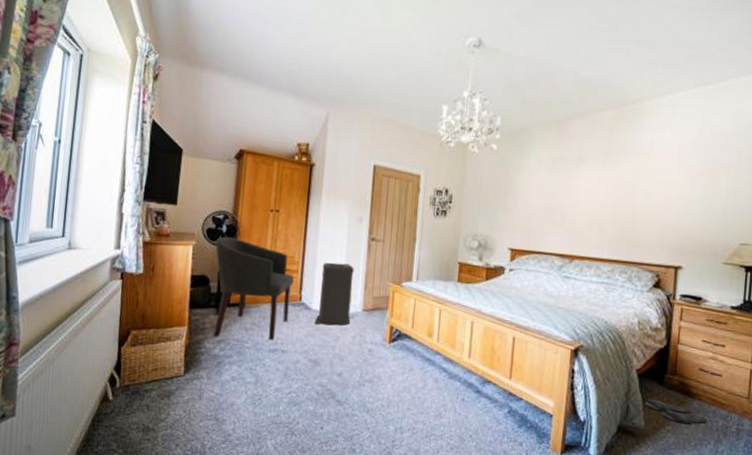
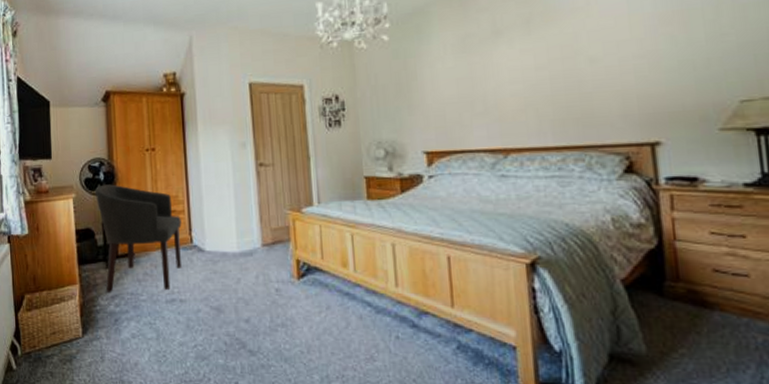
laundry basket: present [315,262,354,326] -> none [209,196,250,267]
slippers: present [645,398,707,424] -> none [641,315,739,343]

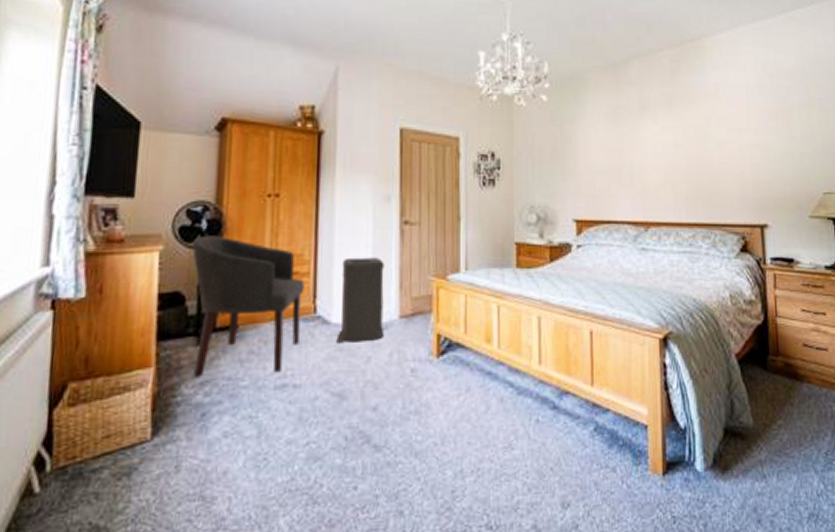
laundry basket: none [209,196,250,267] -> present [336,257,385,343]

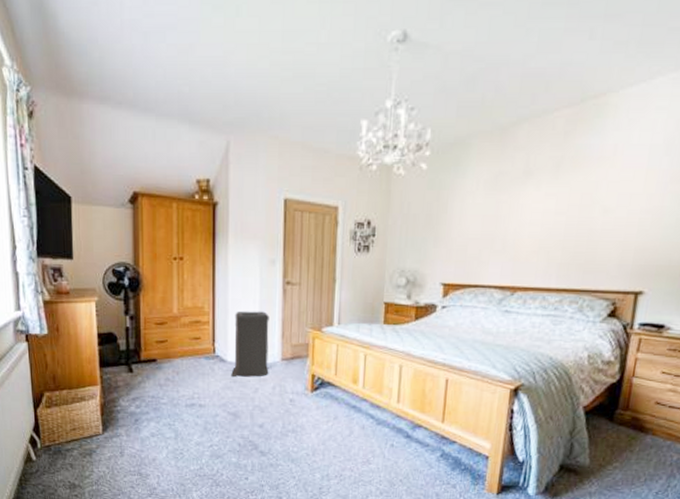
chair: present [191,235,305,377] -> none [118,290,205,395]

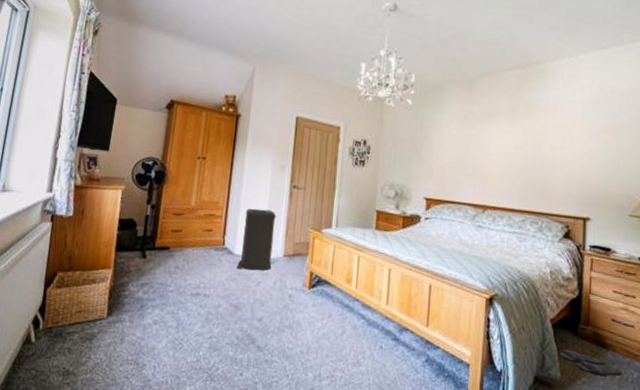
slippers: none [591,436,660,460] -> present [560,349,622,376]

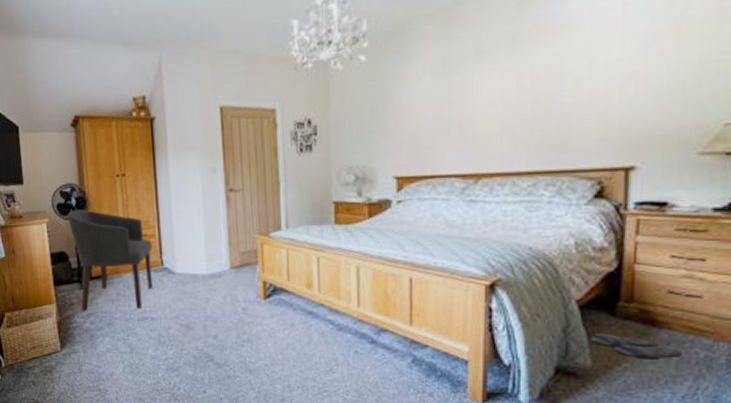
chair: none [138,182,218,284] -> present [67,209,153,311]
laundry basket: present [237,208,276,271] -> none [180,220,219,288]

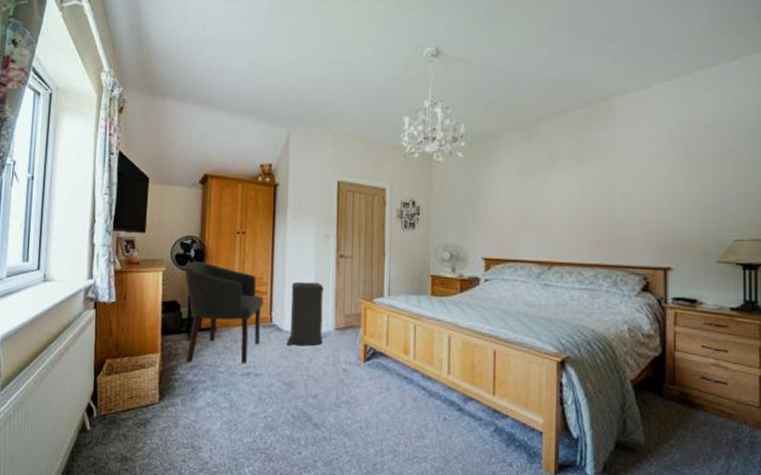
laundry basket: none [180,220,219,288] -> present [287,281,324,346]
slippers: present [591,333,682,358] -> none [643,411,715,438]

